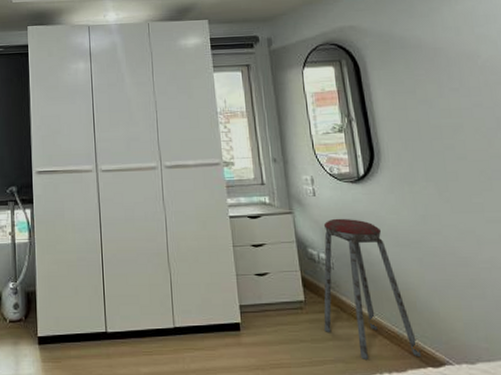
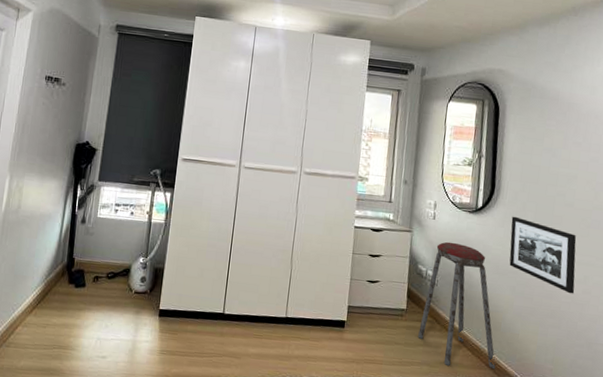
picture frame: none [400,179,492,258] -> present [509,216,577,294]

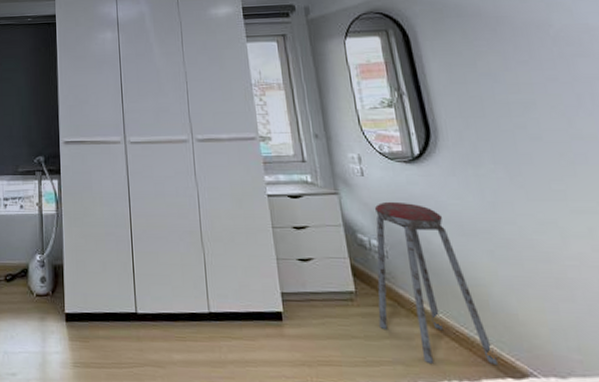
picture frame: present [509,216,577,294] -> none [462,161,581,254]

